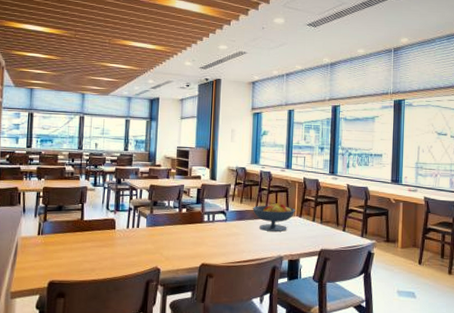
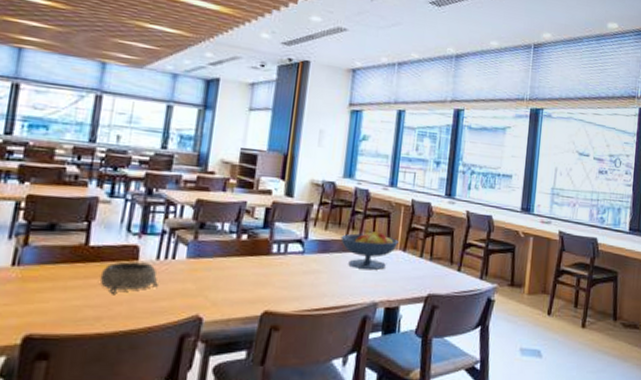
decorative bowl: none [92,230,129,253] -> present [99,261,158,294]

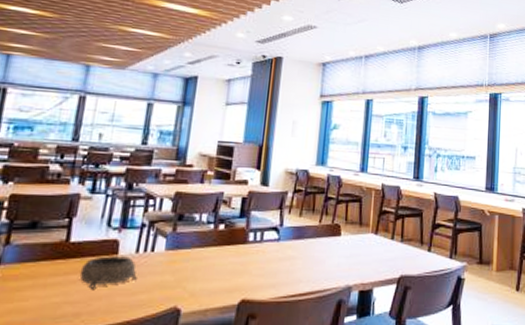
fruit bowl: present [340,231,399,270] -> none [314,216,370,253]

